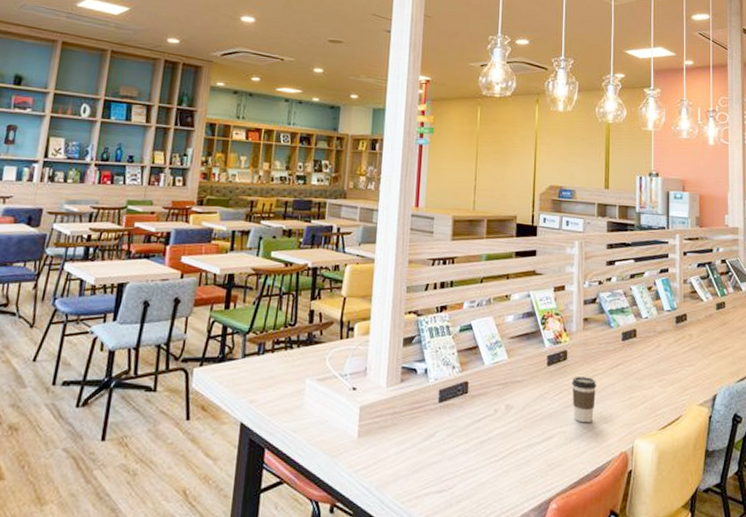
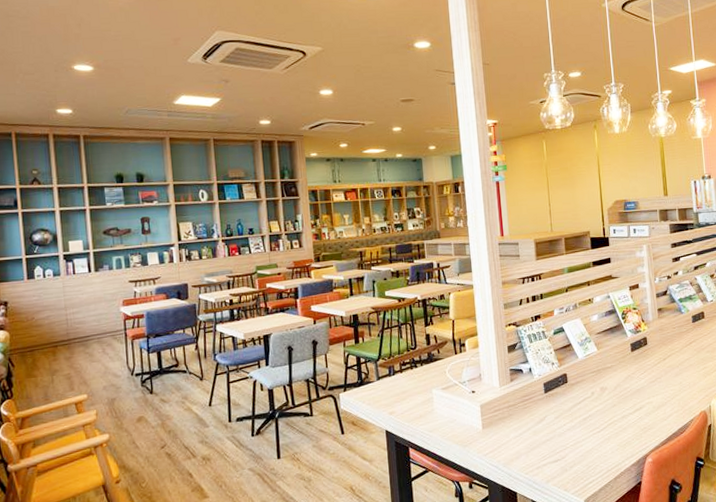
coffee cup: present [571,377,597,423] -> none [653,356,675,393]

